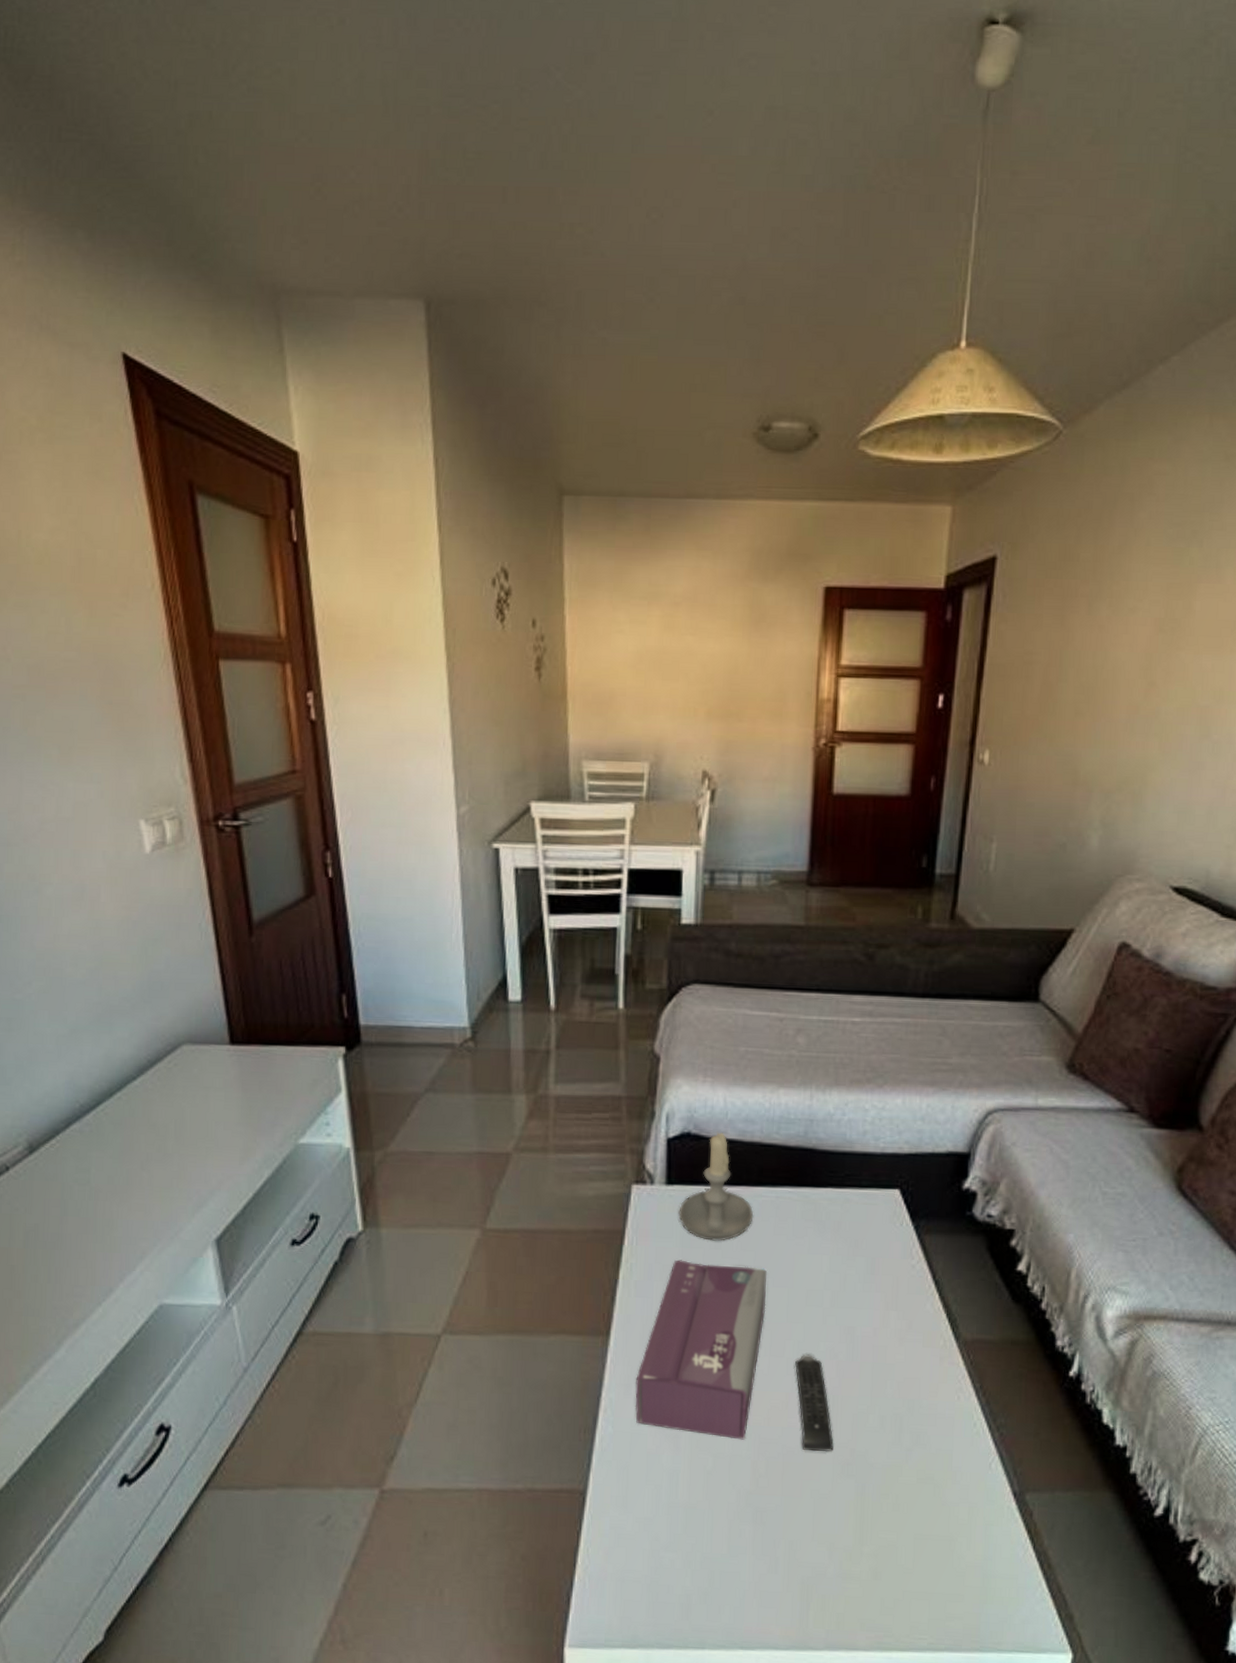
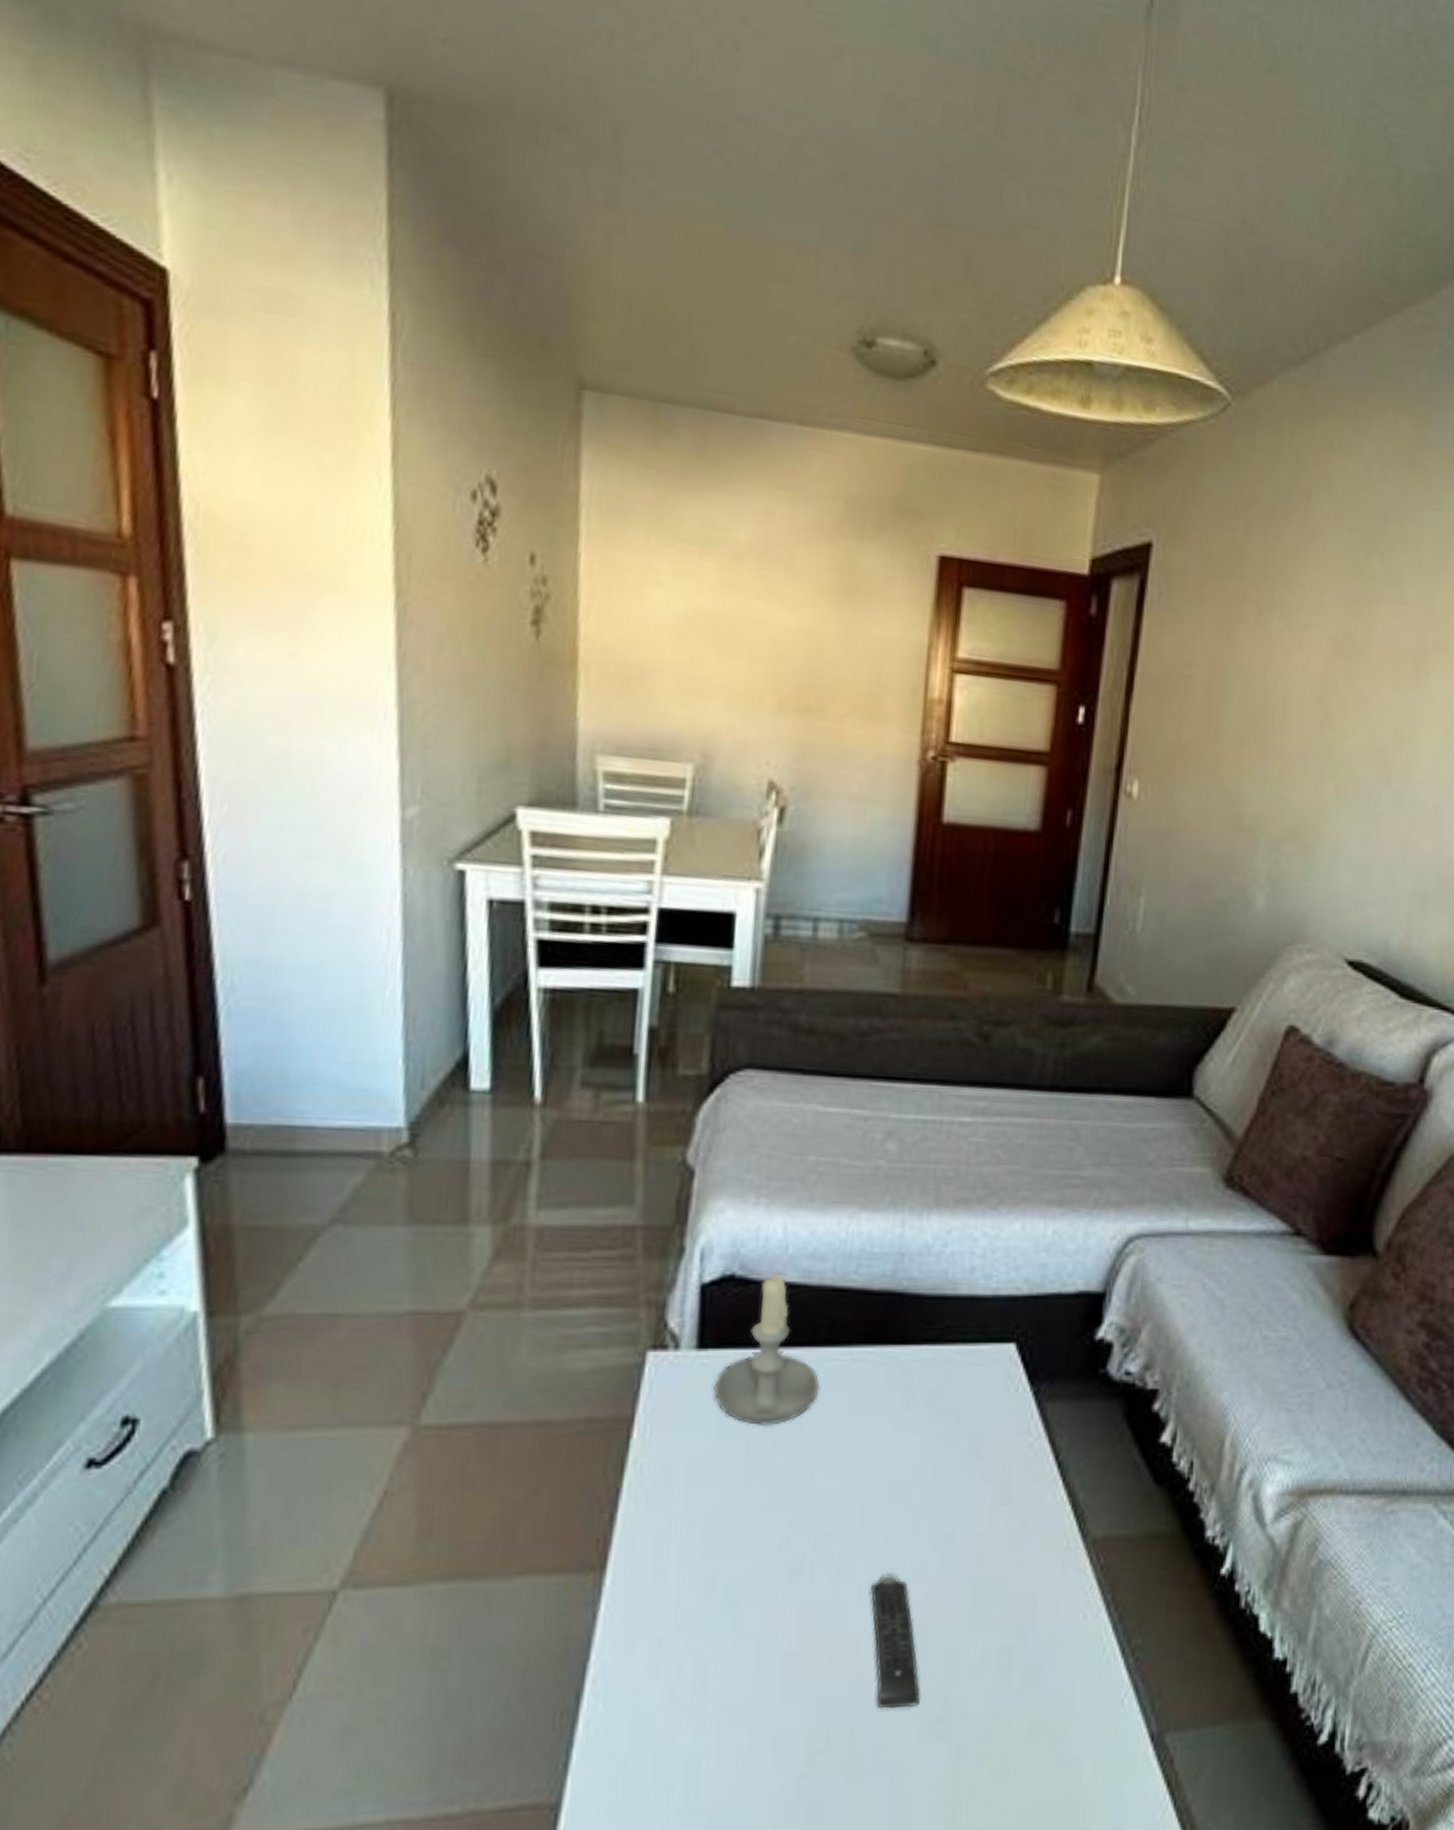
tissue box: present [635,1260,767,1440] -> none [639,1454,835,1703]

